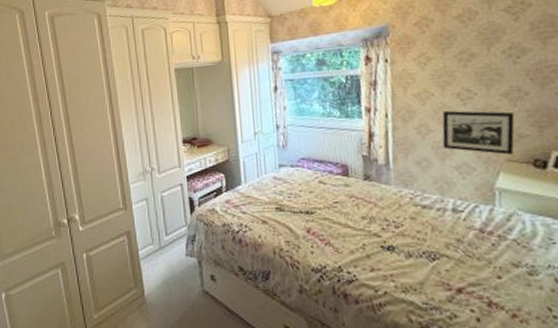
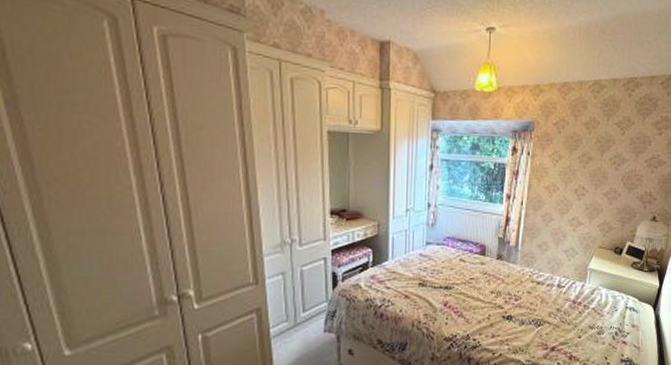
picture frame: present [442,110,515,156] -> none [559,203,609,243]

